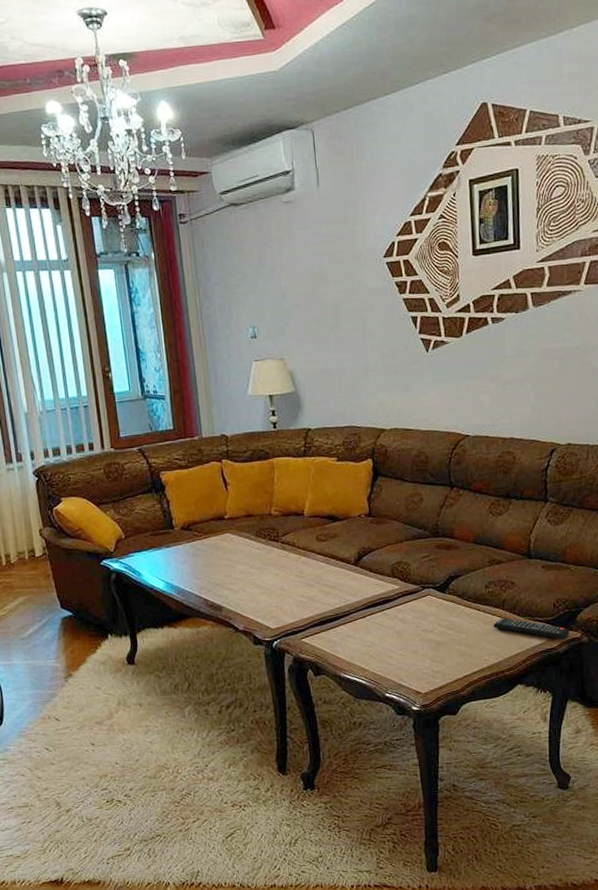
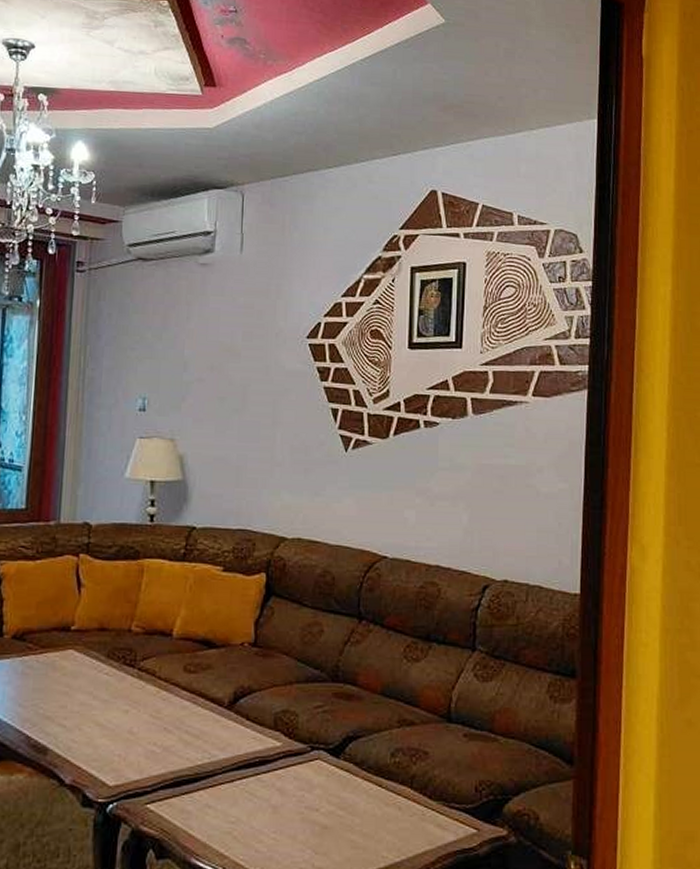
remote control: present [493,618,570,640] -> none [397,800,494,838]

